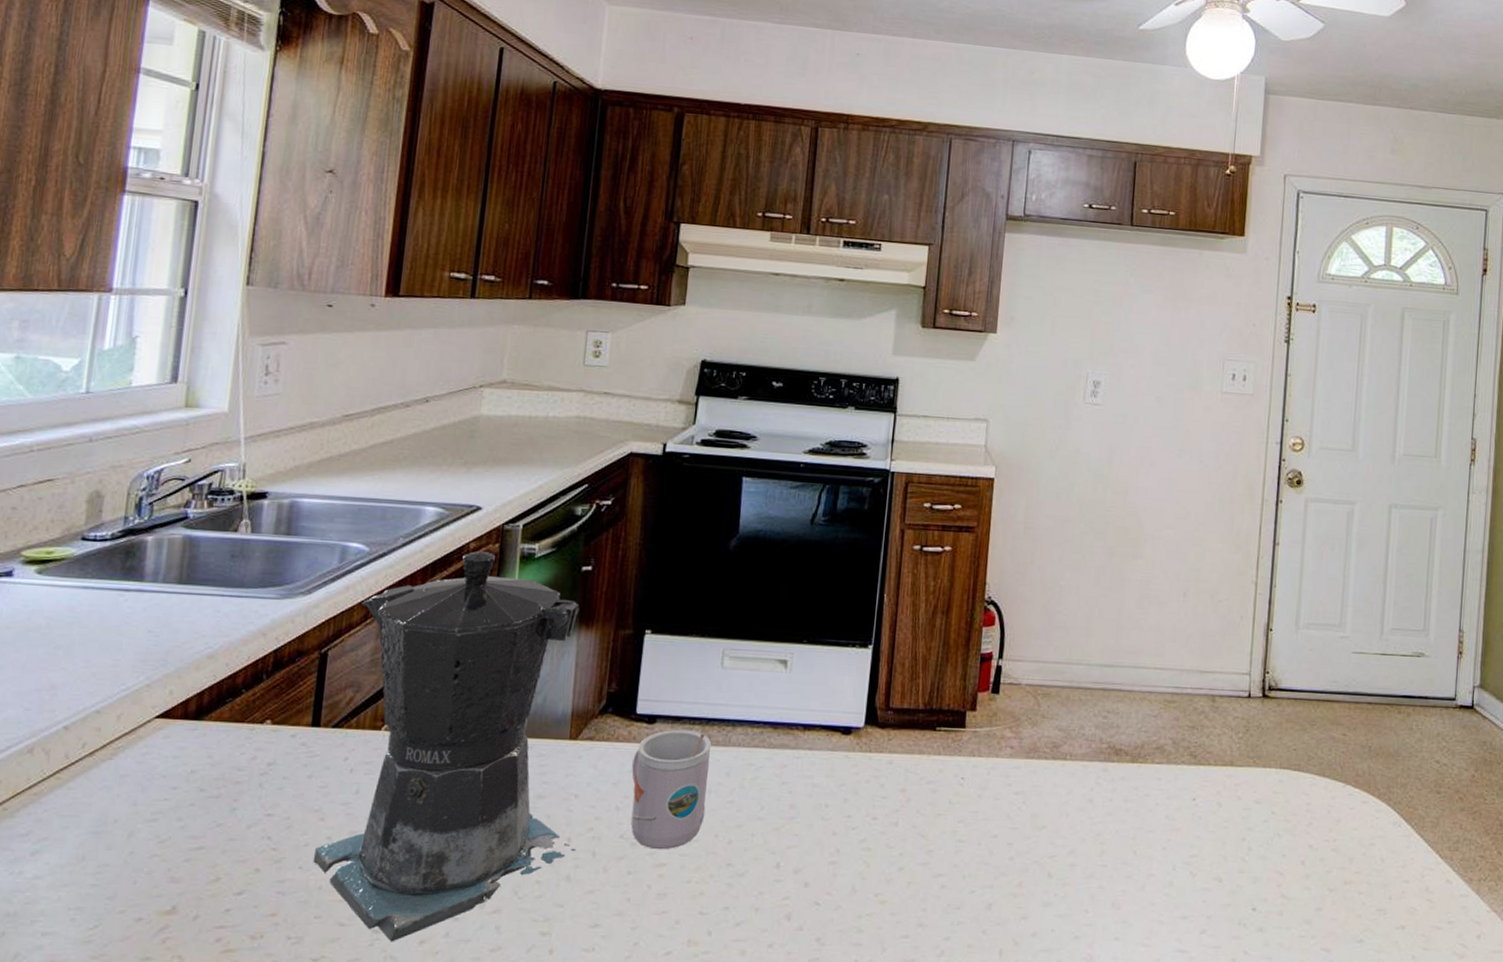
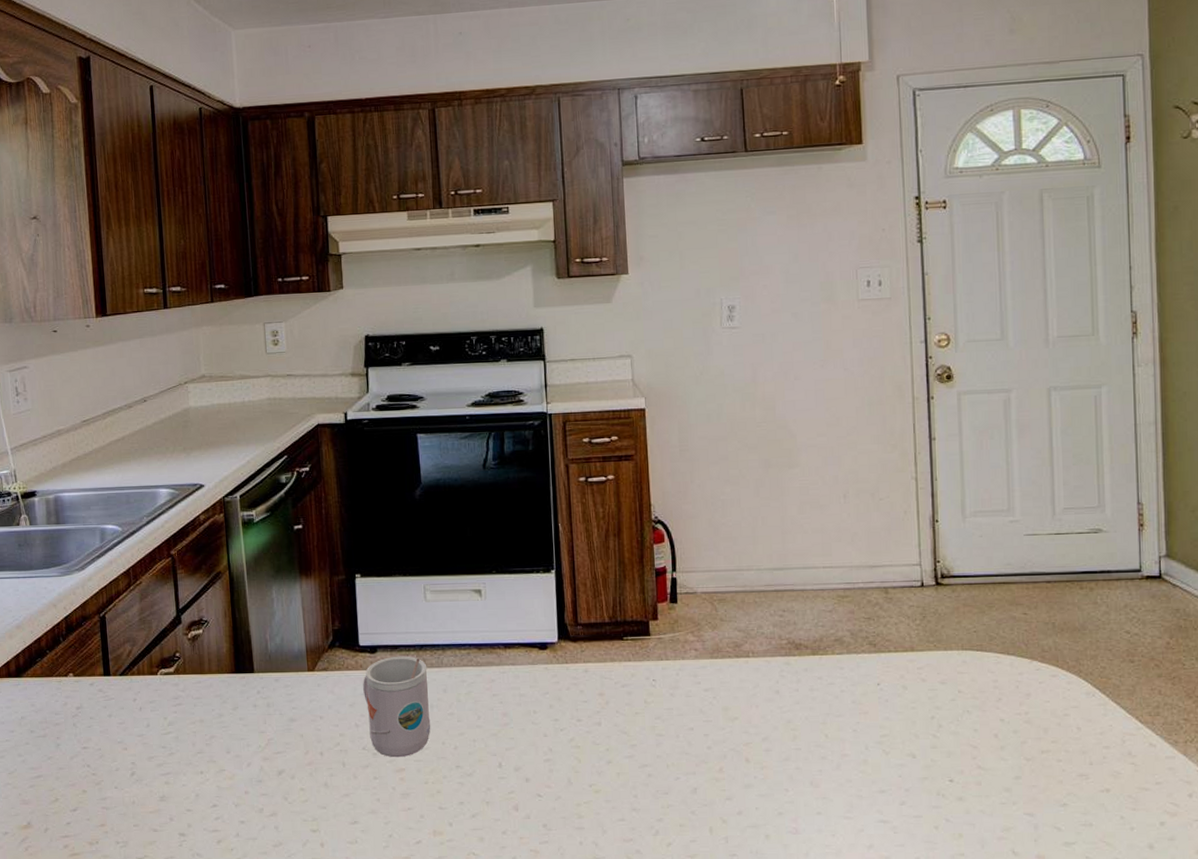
coffee maker: present [313,551,580,942] -> none [124,522,329,843]

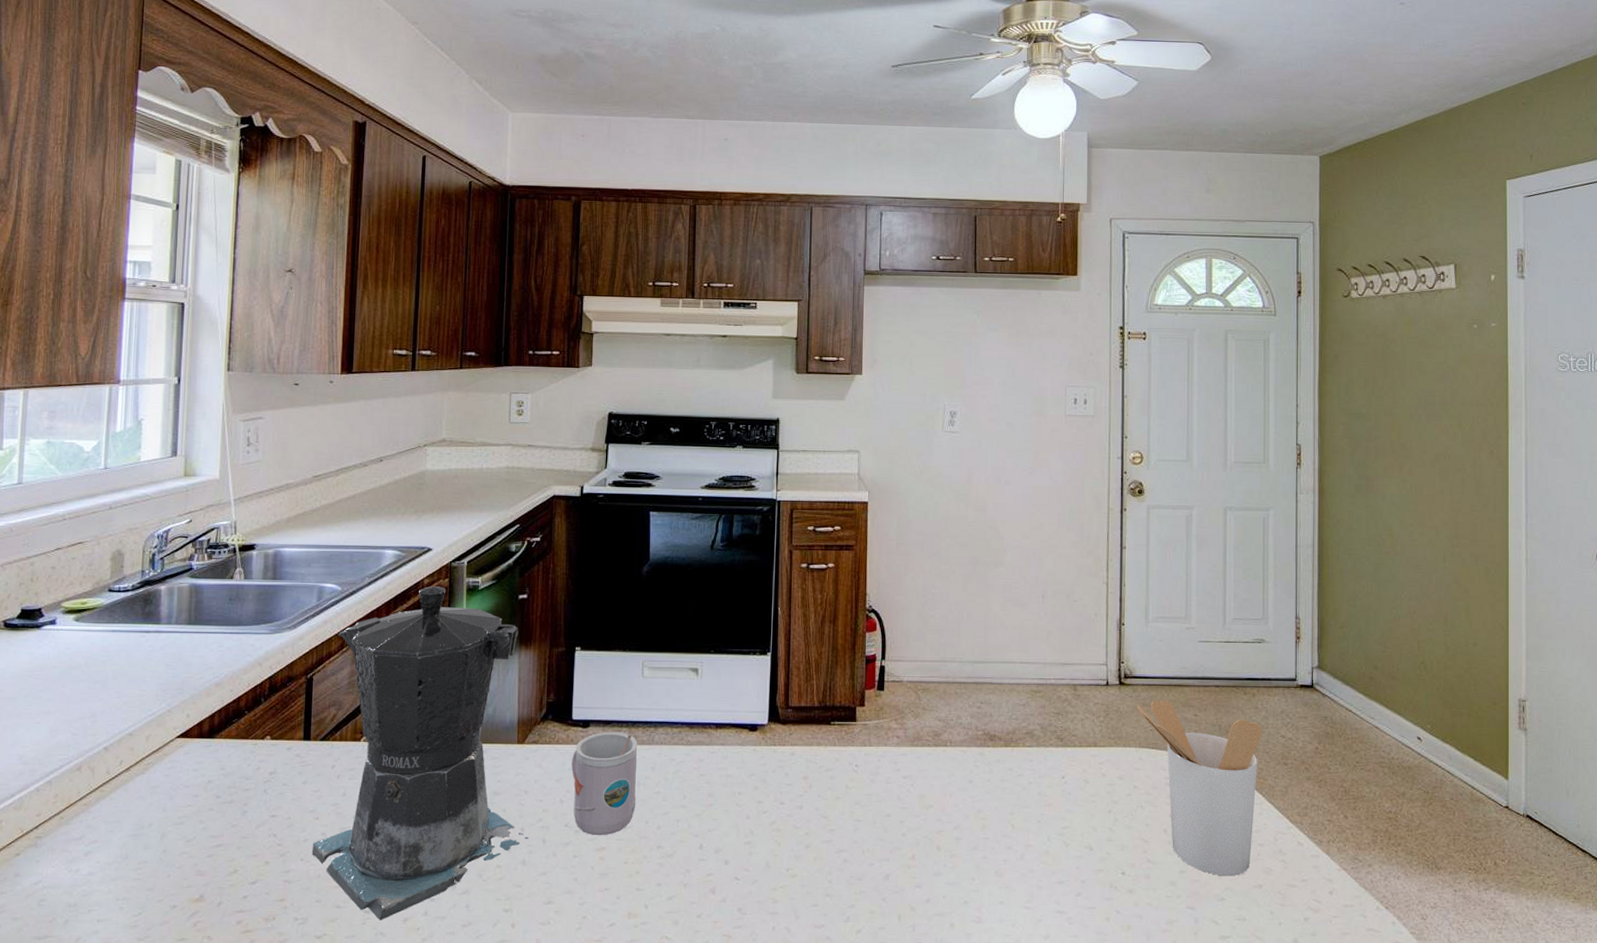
coffee maker: none [124,522,329,843] -> present [311,586,529,921]
utensil holder: none [957,599,1104,781] -> present [1137,699,1263,876]

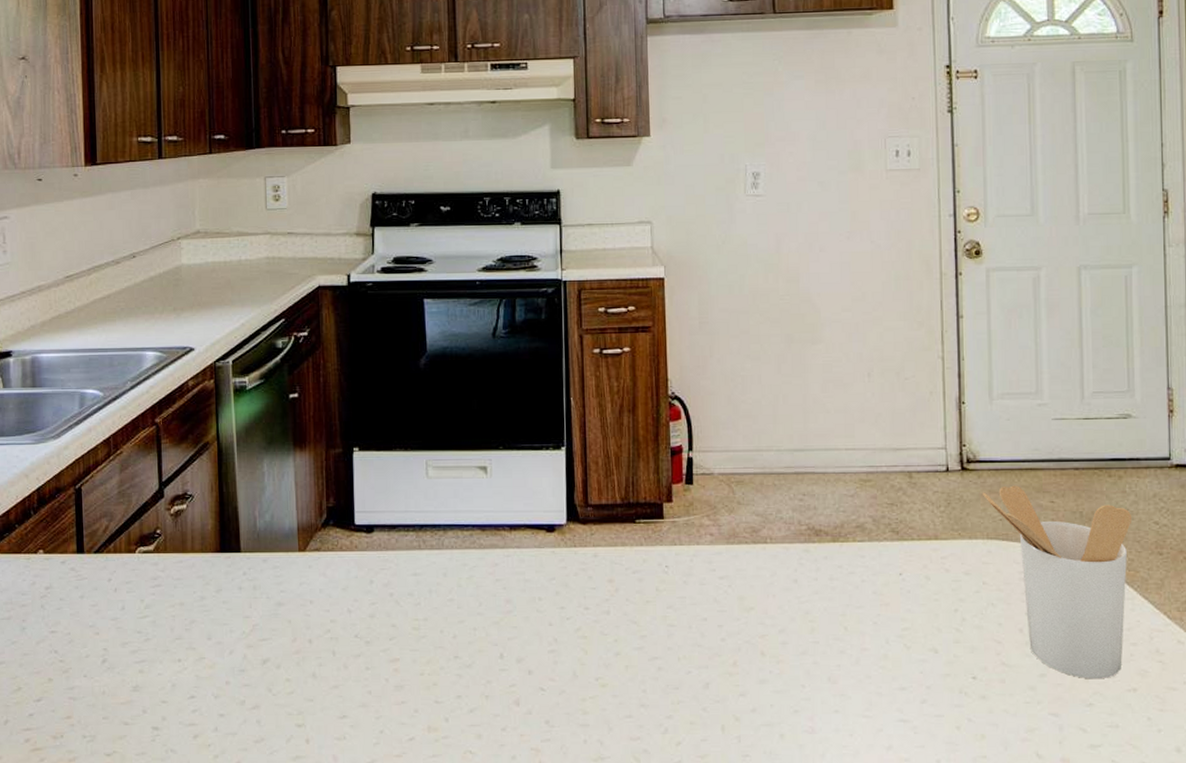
coffee maker: present [311,586,529,921] -> none [94,388,318,737]
mug: present [572,731,638,836] -> none [357,536,429,647]

